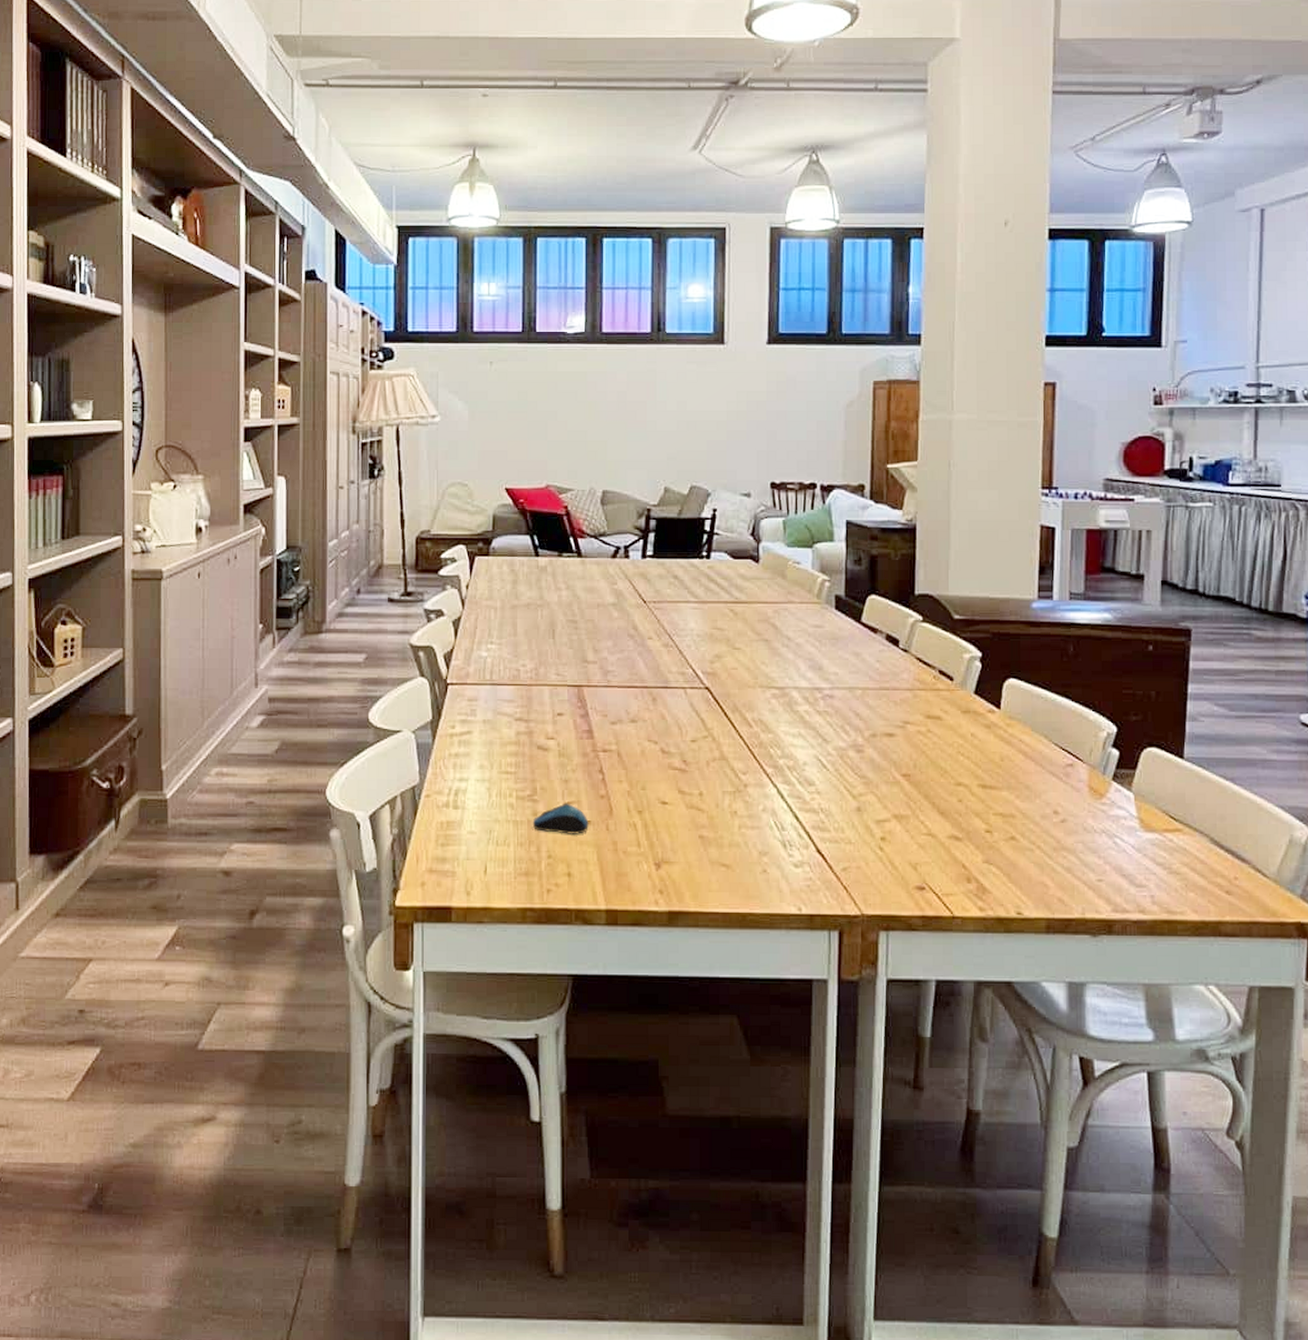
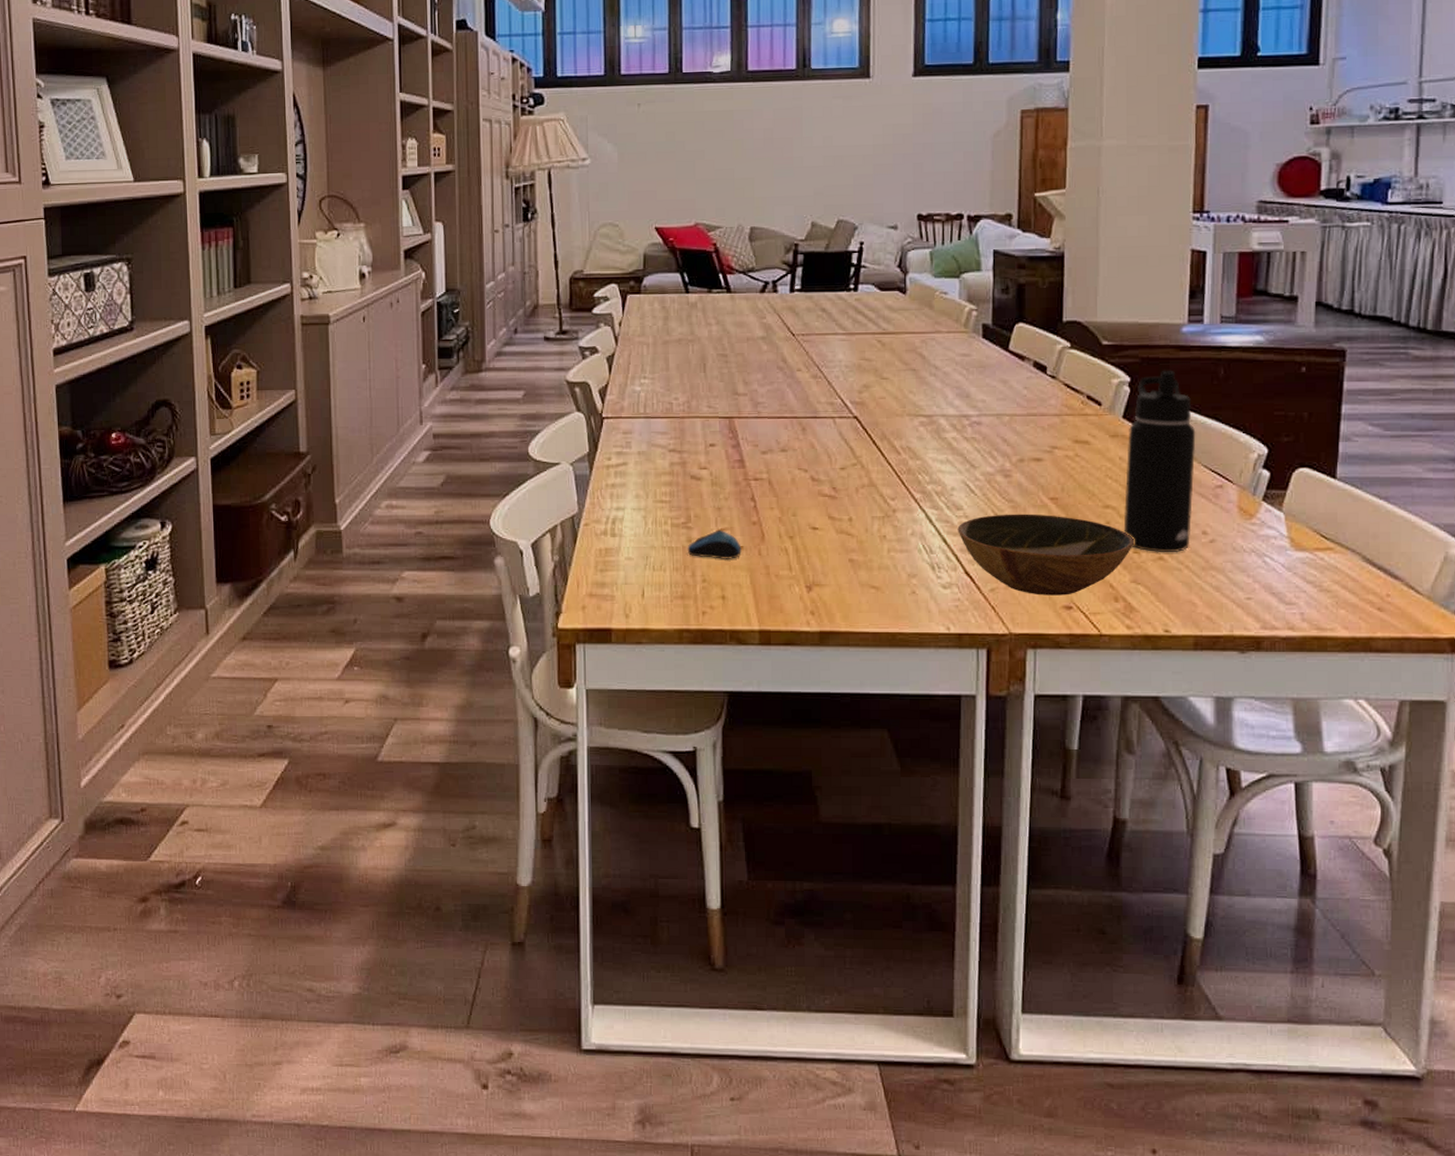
bowl: none [809,790,986,876] -> present [957,514,1134,596]
water bottle: none [975,645,1047,833] -> present [1123,370,1196,553]

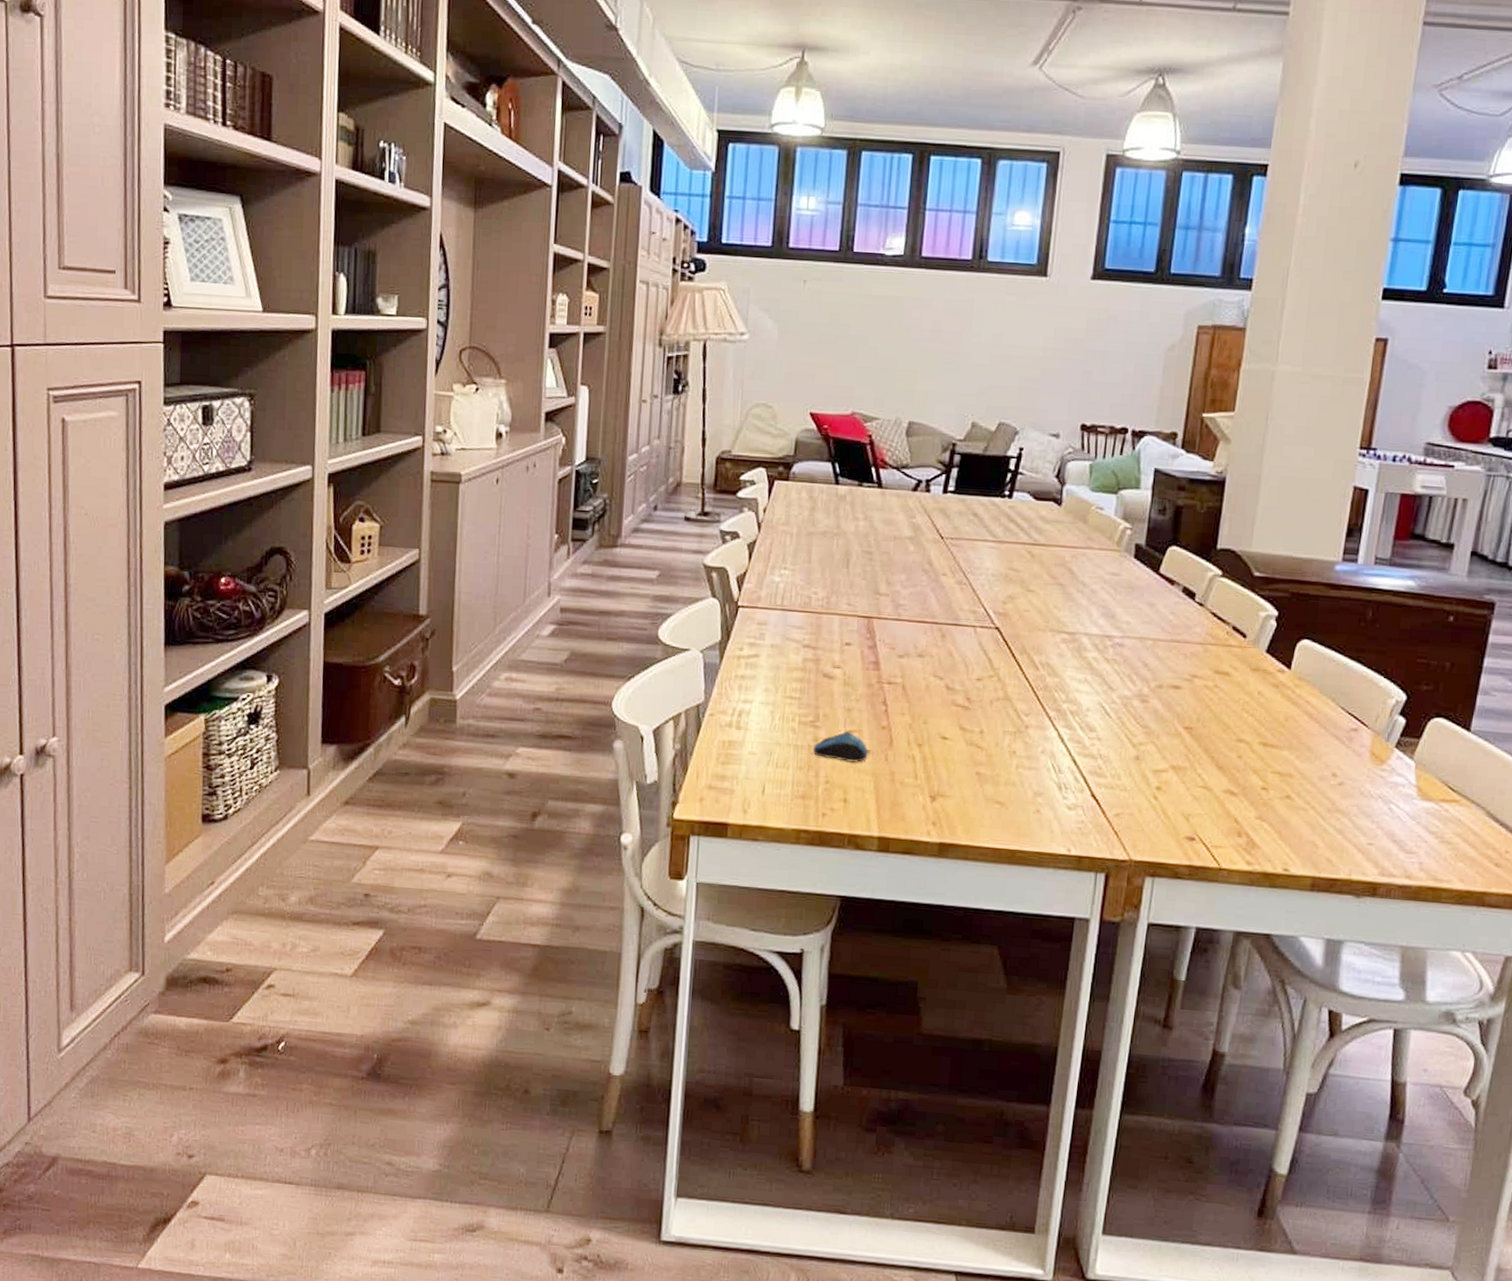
bowl: present [957,514,1134,596] -> none [1088,739,1263,826]
water bottle: present [1123,370,1196,553] -> none [1254,607,1337,793]

